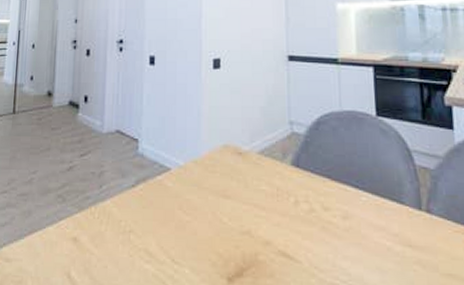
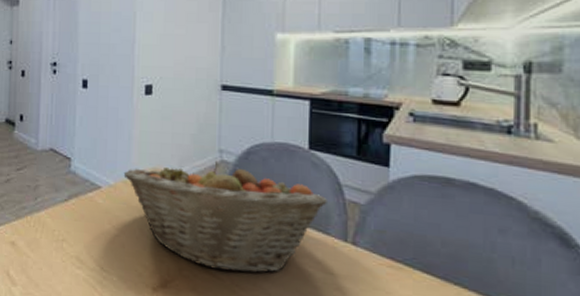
fruit basket: none [193,133,399,253] -> present [123,160,327,274]

